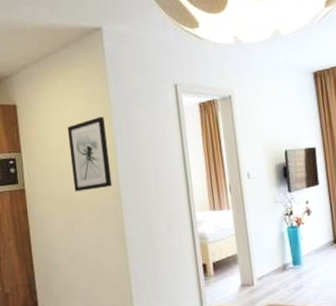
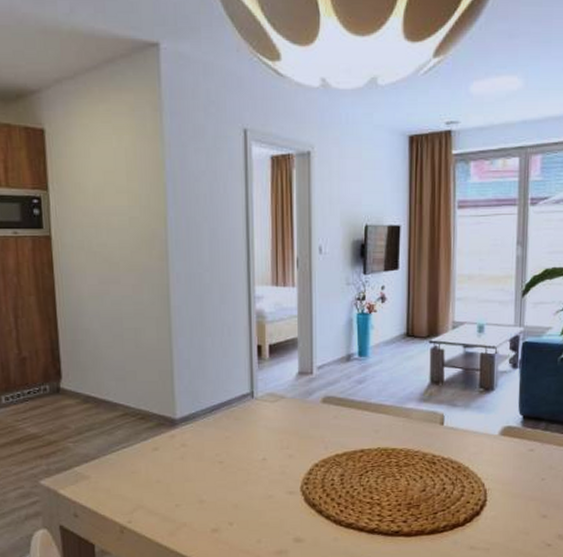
wall art: present [68,116,113,192] -> none [108,157,159,246]

